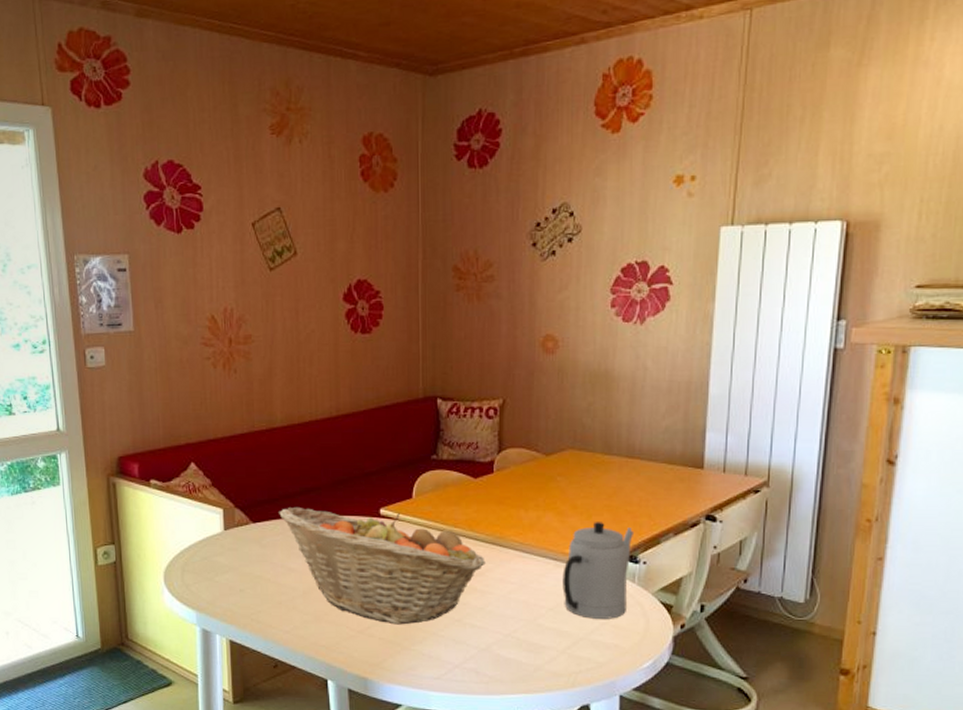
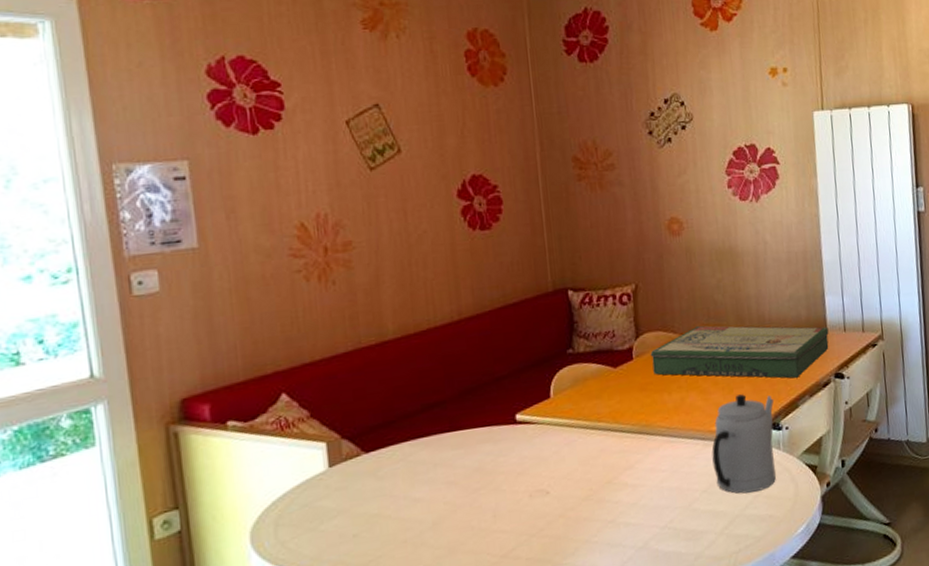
fruit basket: present [279,506,485,625] -> none [397,416,634,540]
board game: none [511,447,705,513] -> present [650,325,829,379]

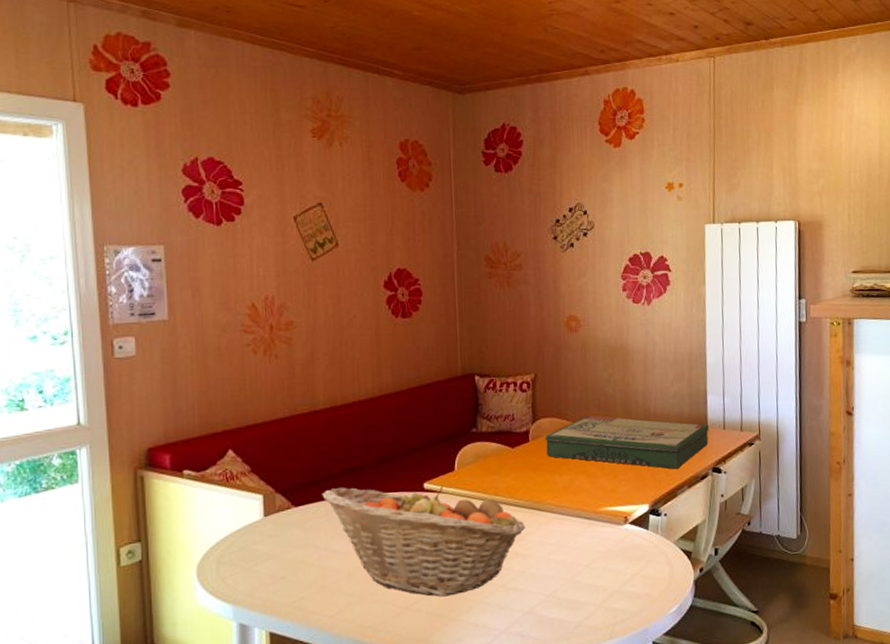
fruit basket: none [397,416,634,540] -> present [322,486,526,597]
teapot: present [712,394,776,494] -> none [595,480,655,572]

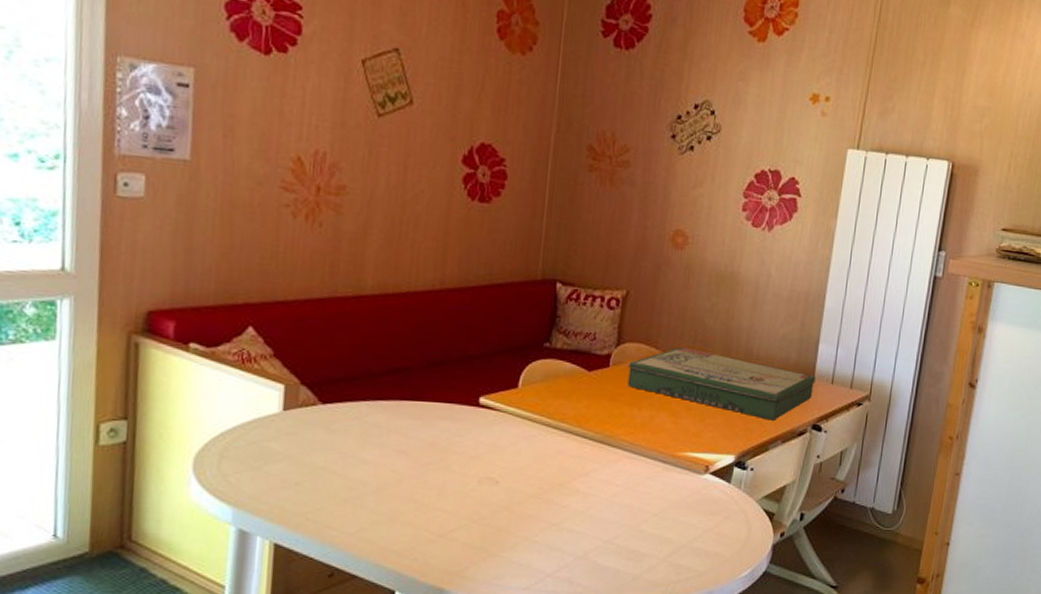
fruit basket: present [322,486,526,597] -> none [356,388,592,528]

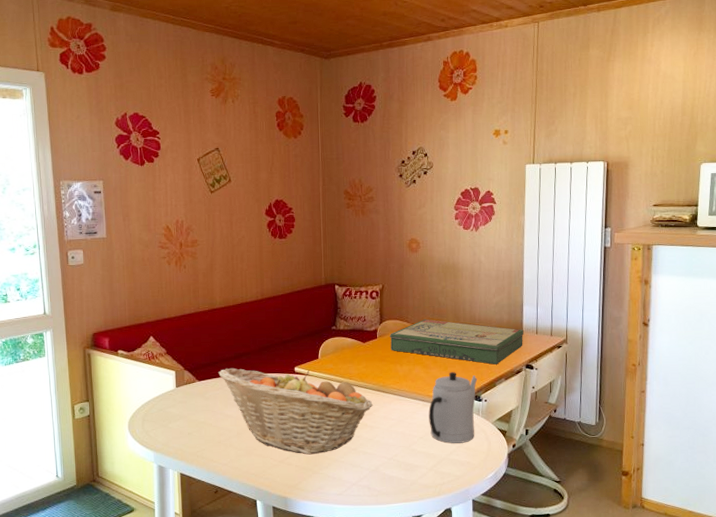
fruit basket: none [356,388,592,528] -> present [218,367,373,455]
teapot: none [669,425,745,526] -> present [428,372,478,443]

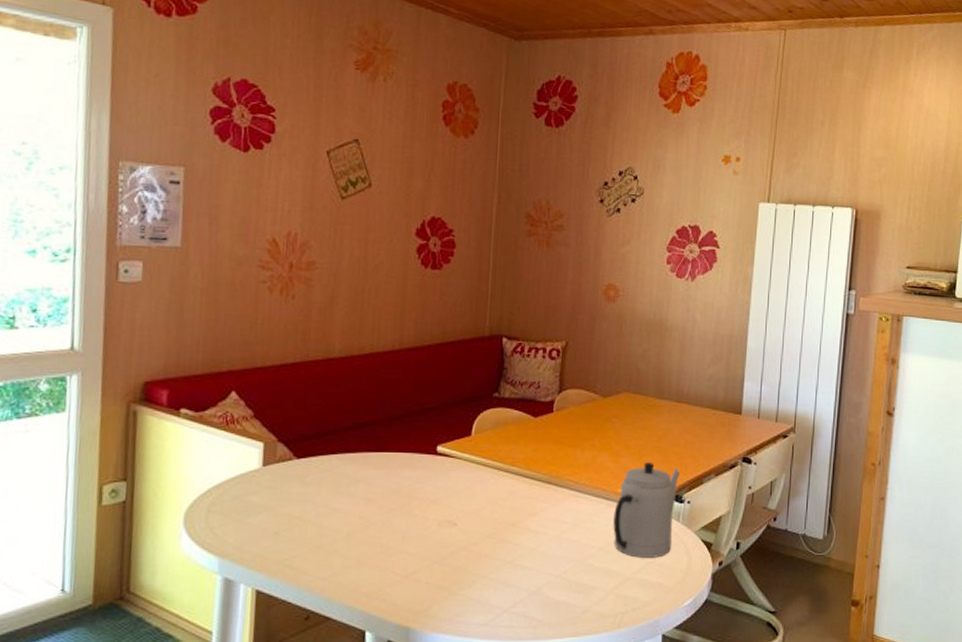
fruit basket: present [218,367,373,455] -> none [327,442,540,568]
board game: present [389,318,524,365] -> none [570,390,743,455]

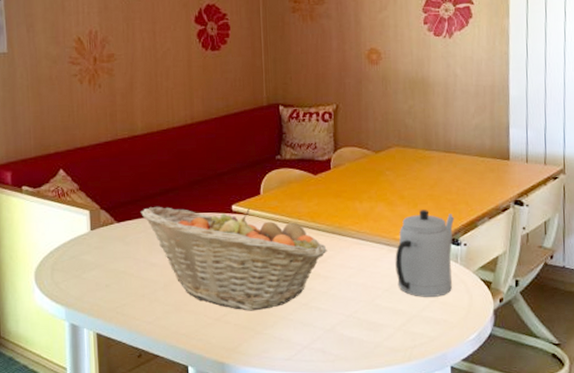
fruit basket: none [327,442,540,568] -> present [141,206,327,311]

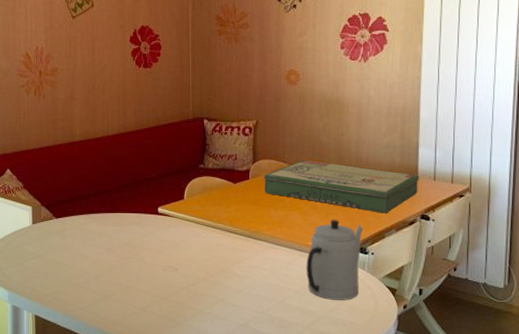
fruit basket: present [141,206,327,311] -> none [77,205,243,304]
board game: none [346,145,511,200] -> present [263,159,419,213]

